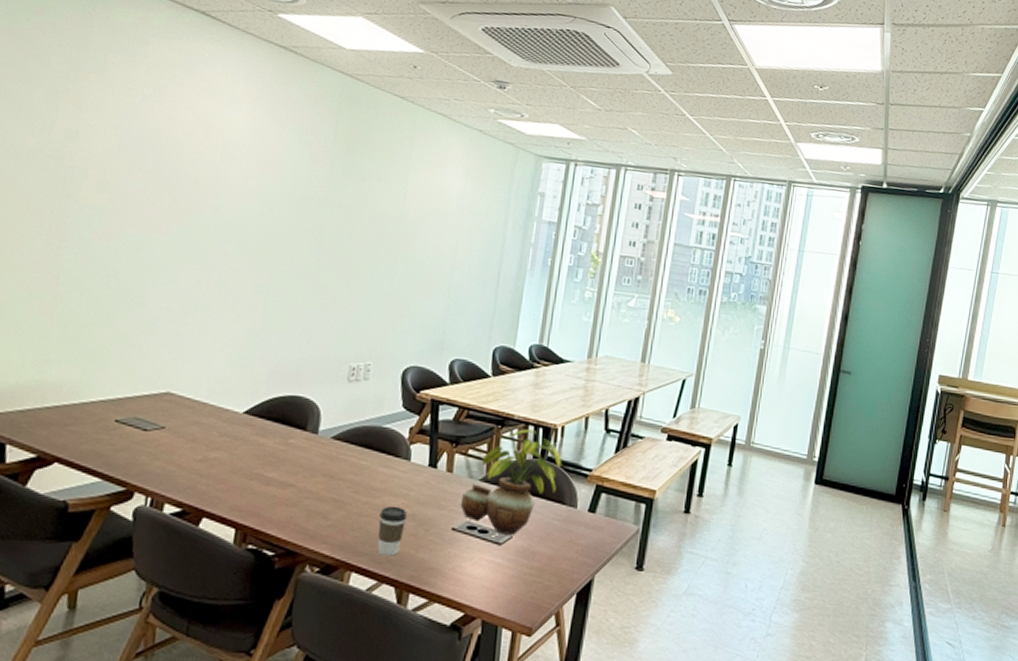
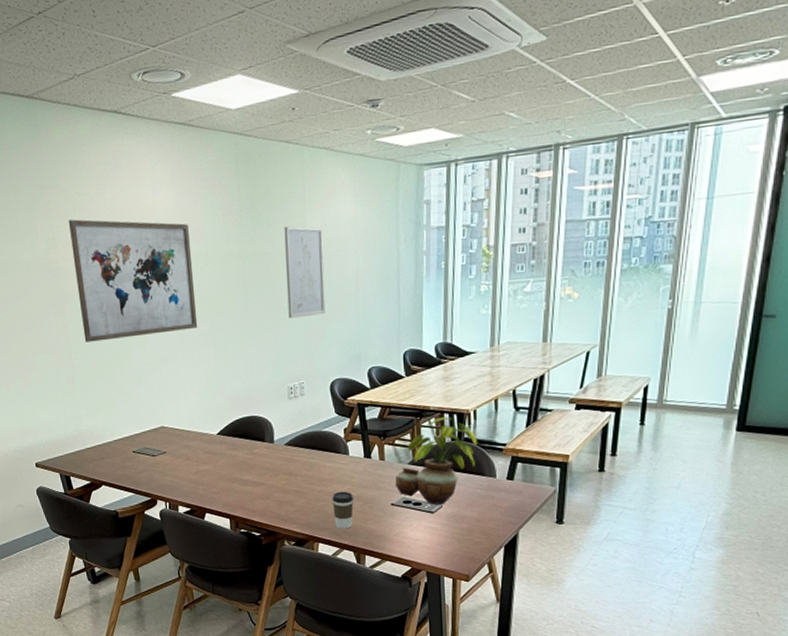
wall art: none [84,114,265,277] -> present [68,219,198,342]
wall art: none [367,183,426,290] -> present [284,226,326,319]

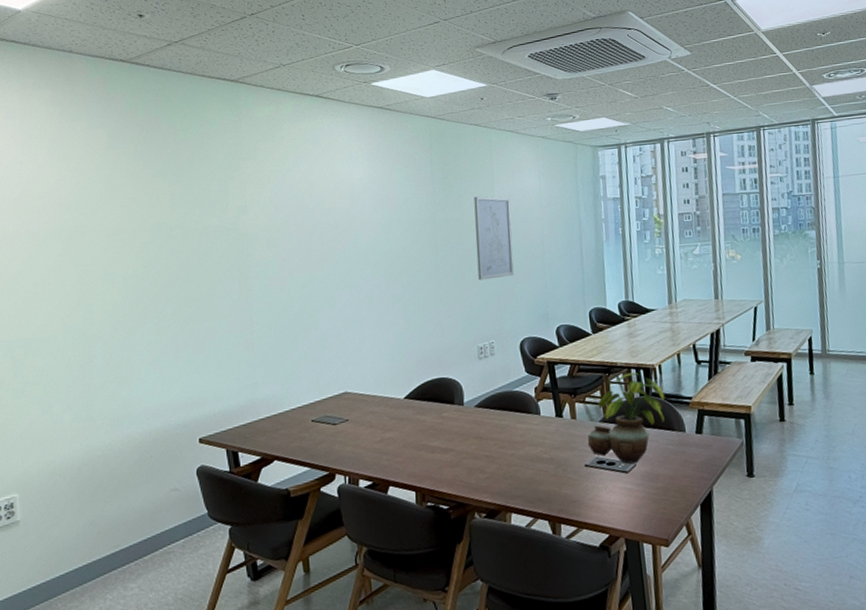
wall art: present [68,219,198,342] -> none [261,188,388,306]
coffee cup: present [332,491,354,529] -> none [524,453,547,496]

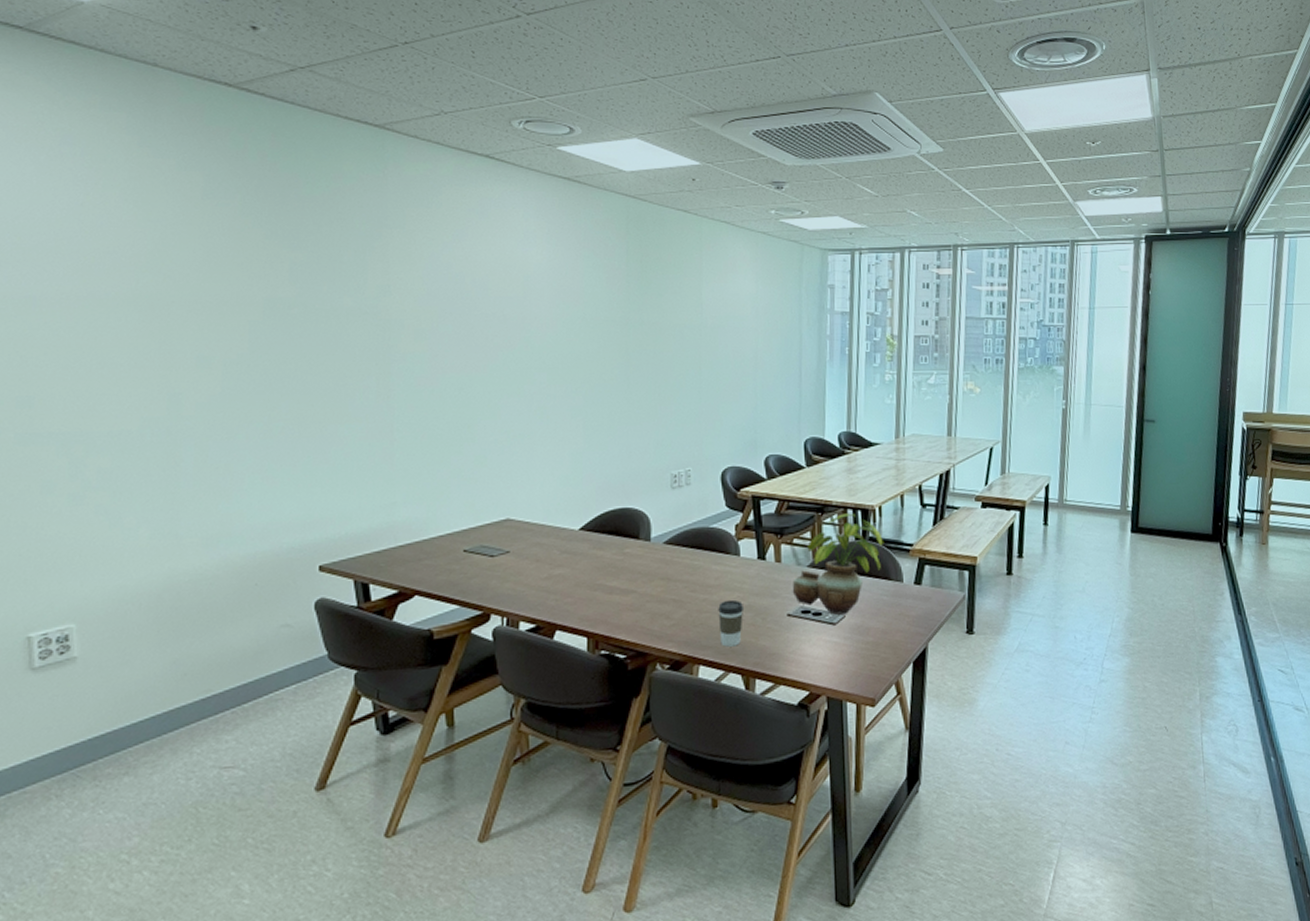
wall art: present [473,196,514,281] -> none [676,297,721,397]
coffee cup: none [524,453,547,496] -> present [718,599,745,647]

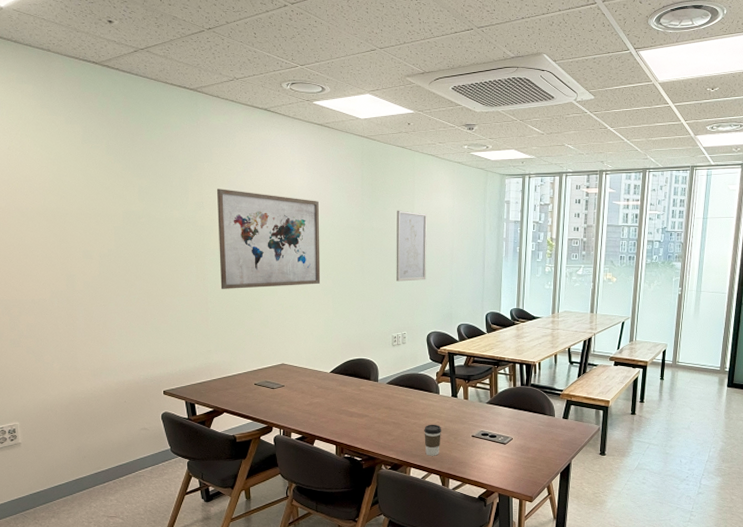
wall art: none [410,266,566,411] -> present [216,189,321,289]
wall art: none [676,297,721,397] -> present [396,210,428,282]
potted plant: present [792,513,884,615] -> none [475,367,542,437]

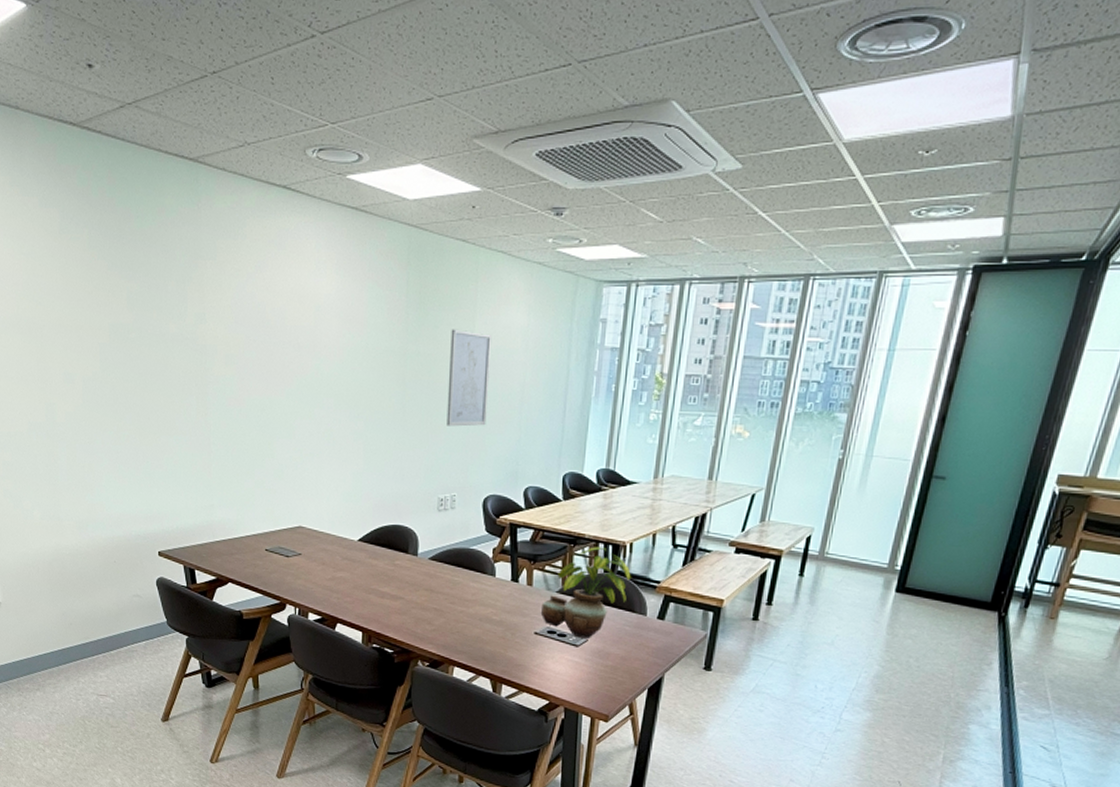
wall art: present [216,189,321,289] -> none [221,296,351,428]
coffee cup: present [424,424,442,456] -> none [473,614,497,655]
potted plant: none [475,367,542,437] -> present [540,547,632,638]

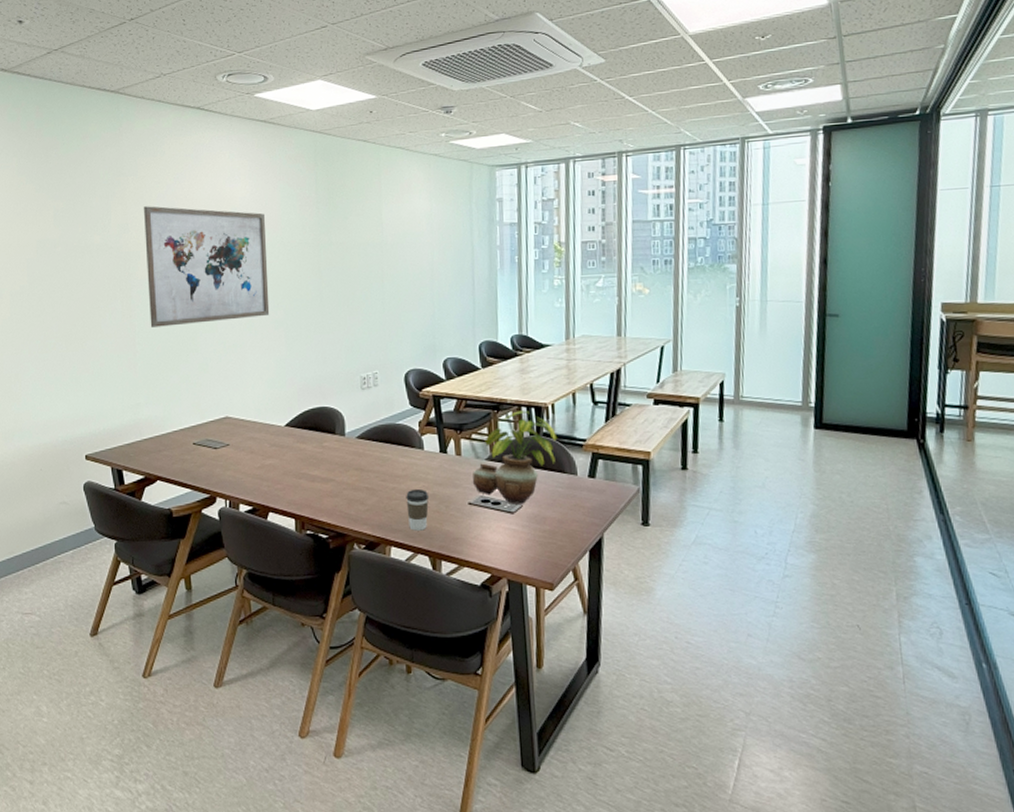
wall art: none [221,296,351,428] -> present [143,206,270,327]
wall art: present [447,329,493,427] -> none [360,218,401,308]
coffee cup: none [473,614,497,655] -> present [406,488,430,531]

